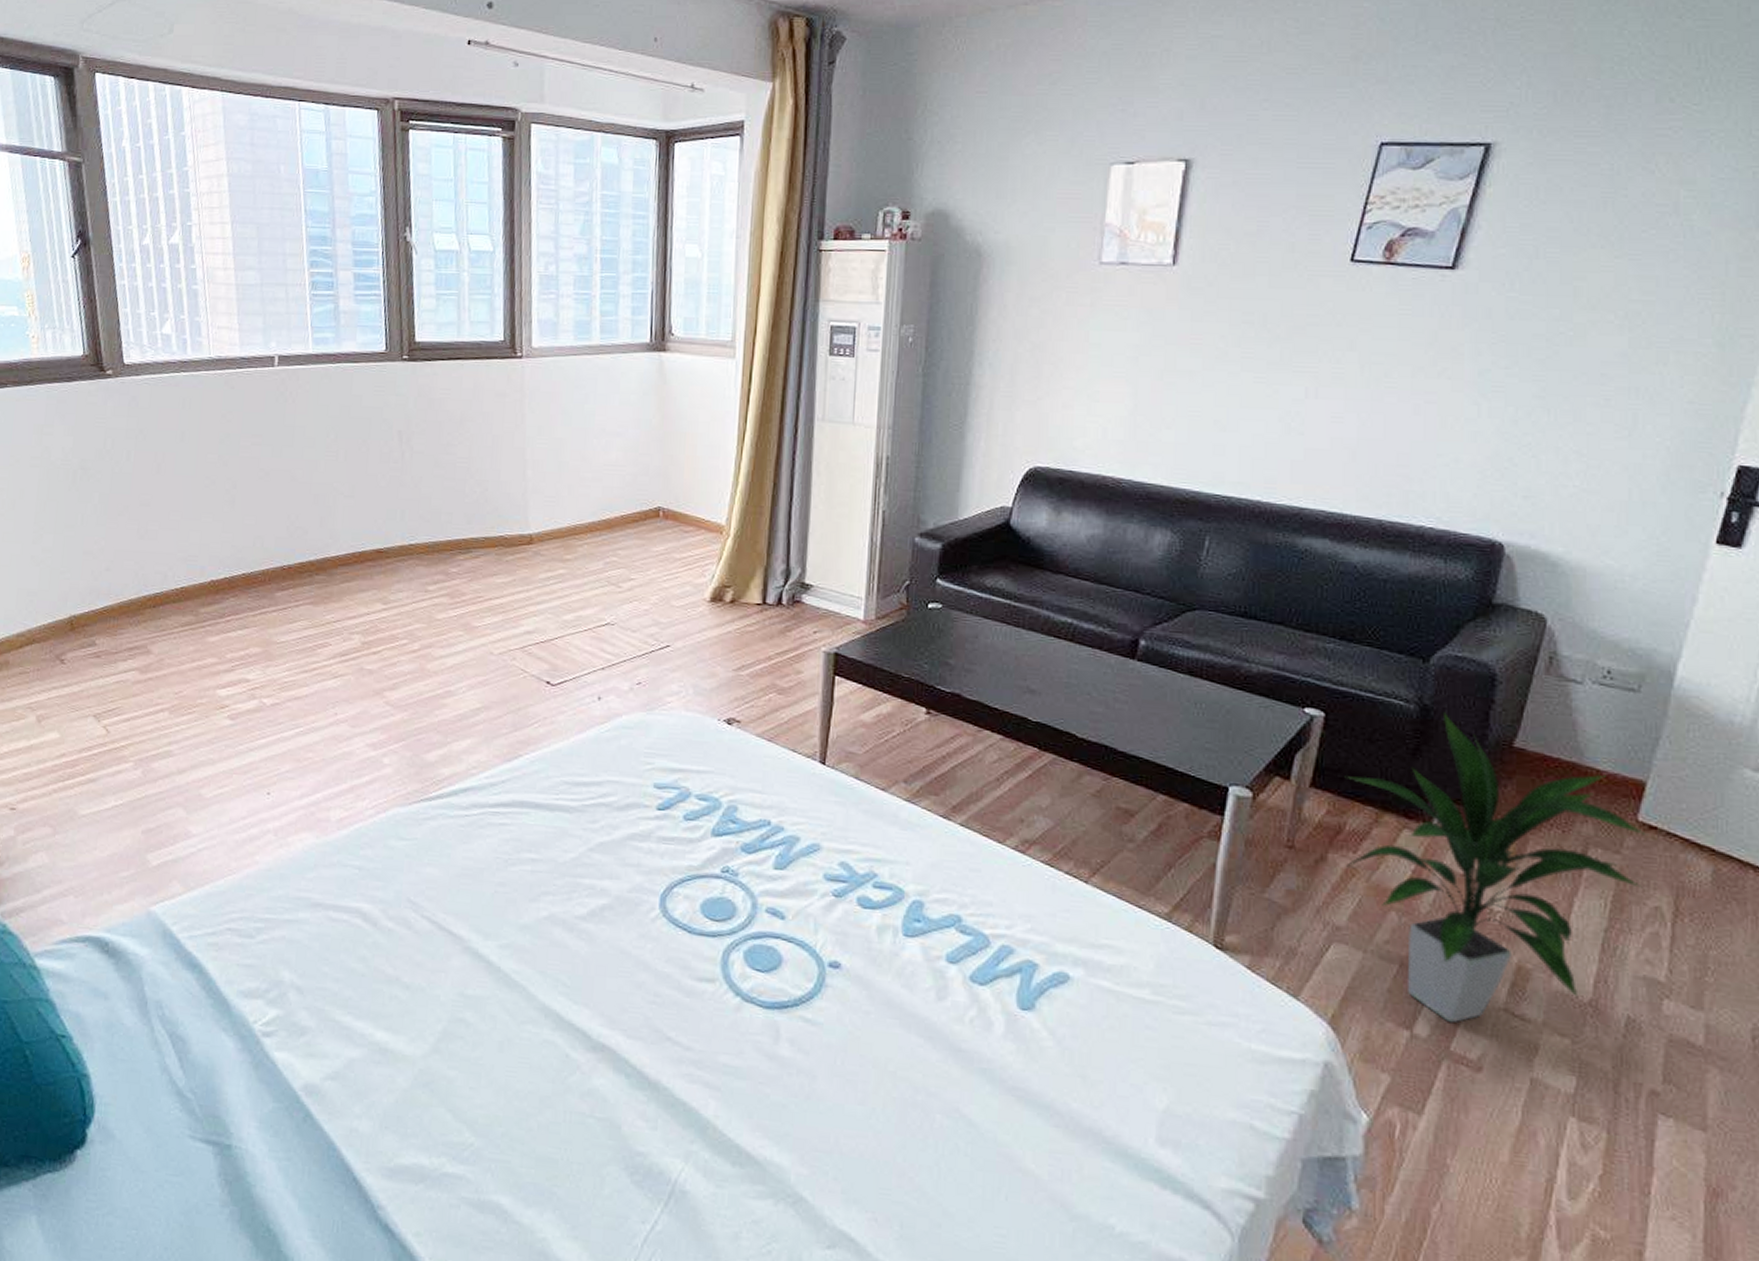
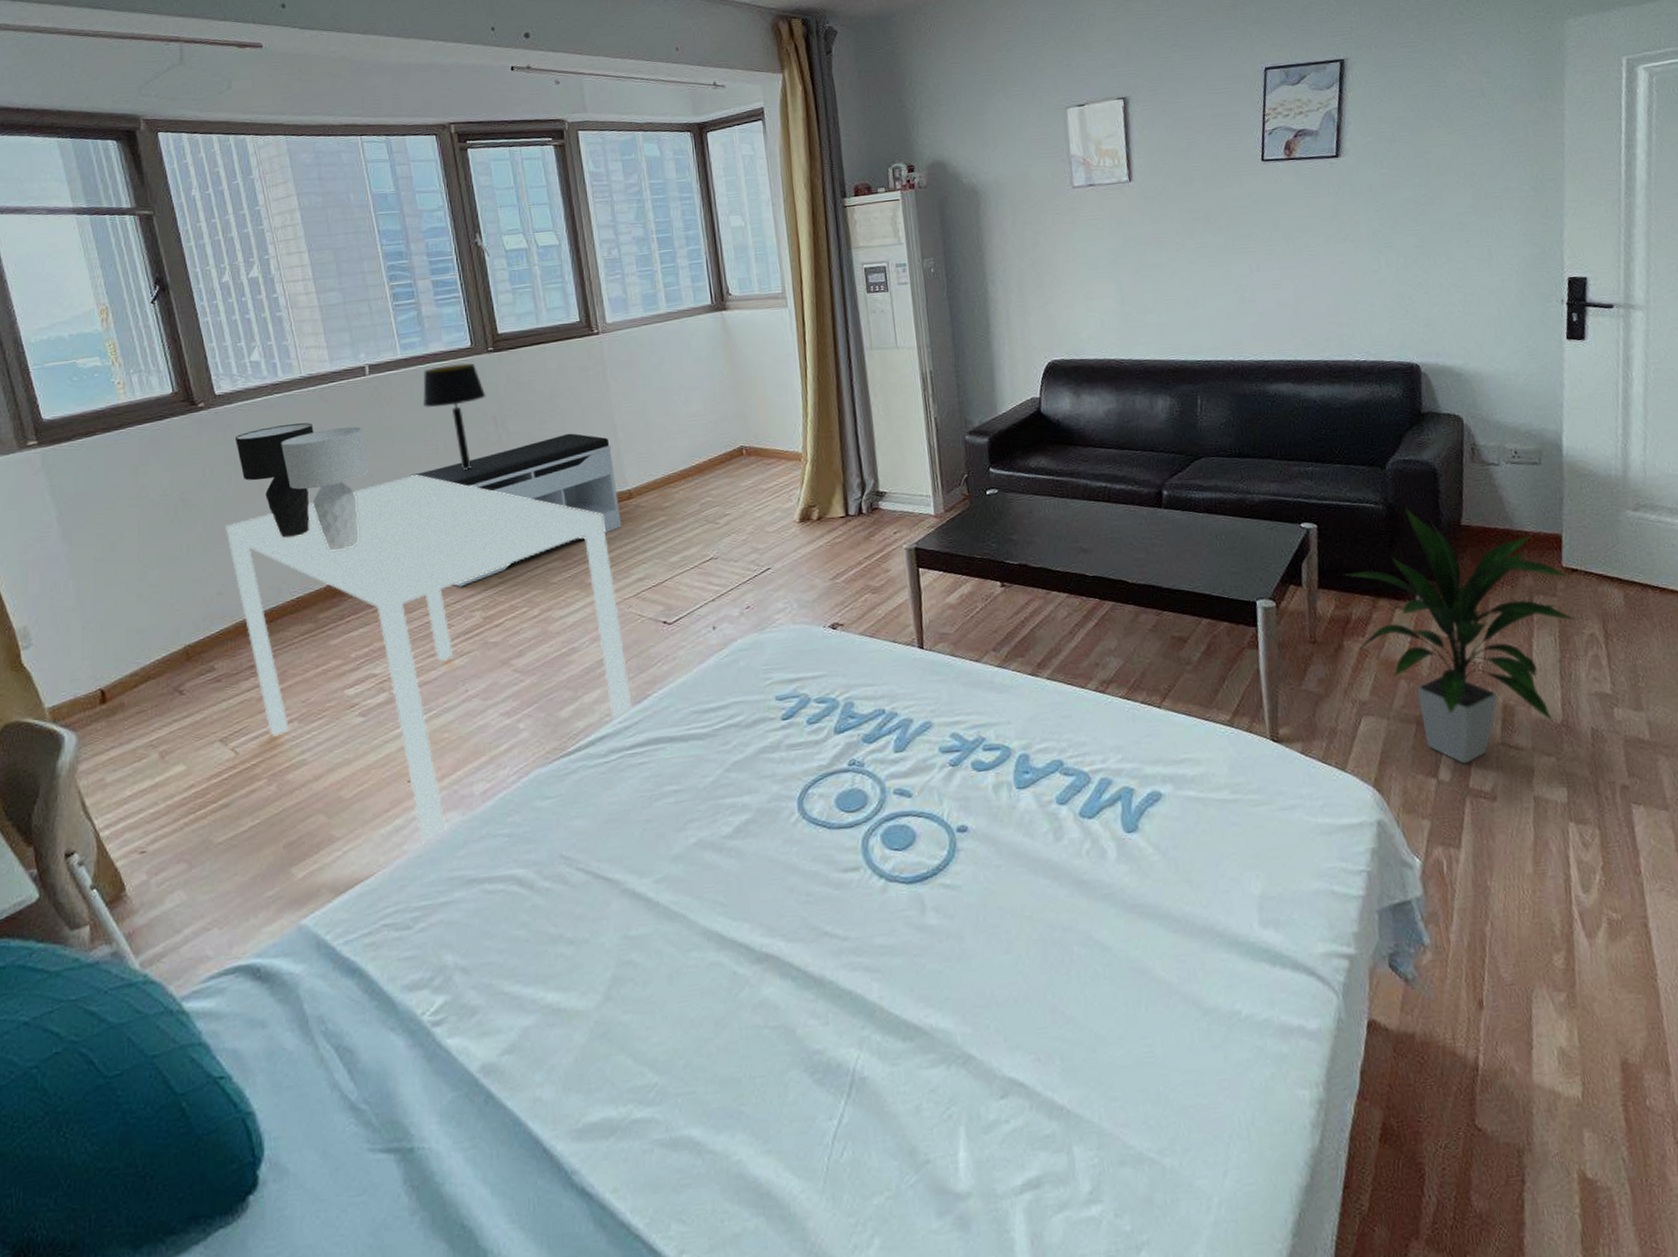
desk: none [120,480,502,859] -> present [225,475,633,845]
table lamp: none [138,406,268,547] -> present [236,422,370,551]
bench: none [304,462,518,606] -> present [408,433,622,587]
table lamp: none [328,368,395,484] -> present [422,363,486,470]

